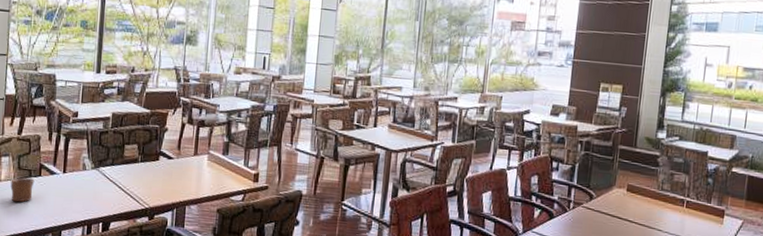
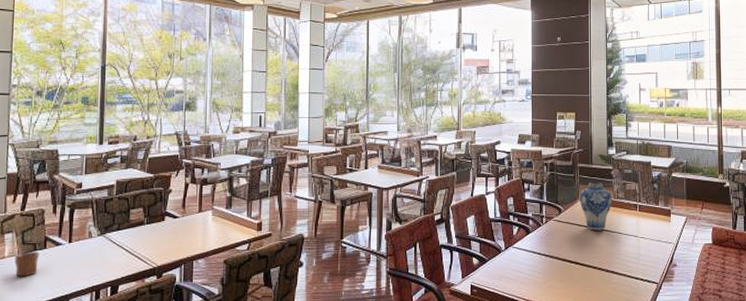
vase: none [615,169,655,225] -> present [579,183,612,231]

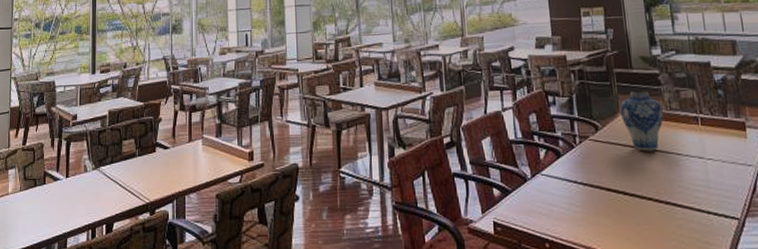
mug: present [14,252,40,277] -> none [17,187,40,214]

